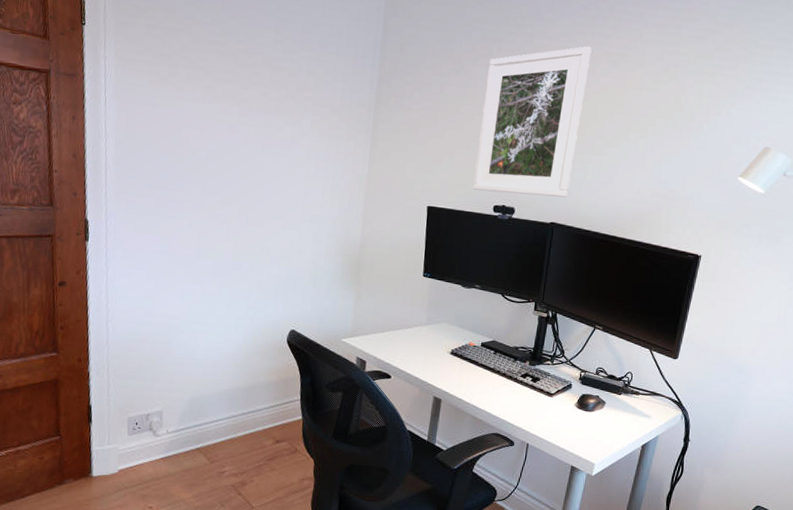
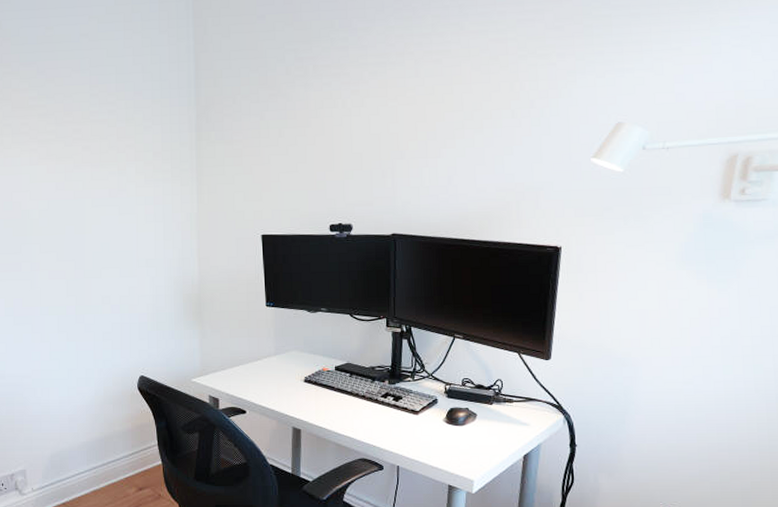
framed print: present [472,46,592,197] -> none [305,48,412,212]

